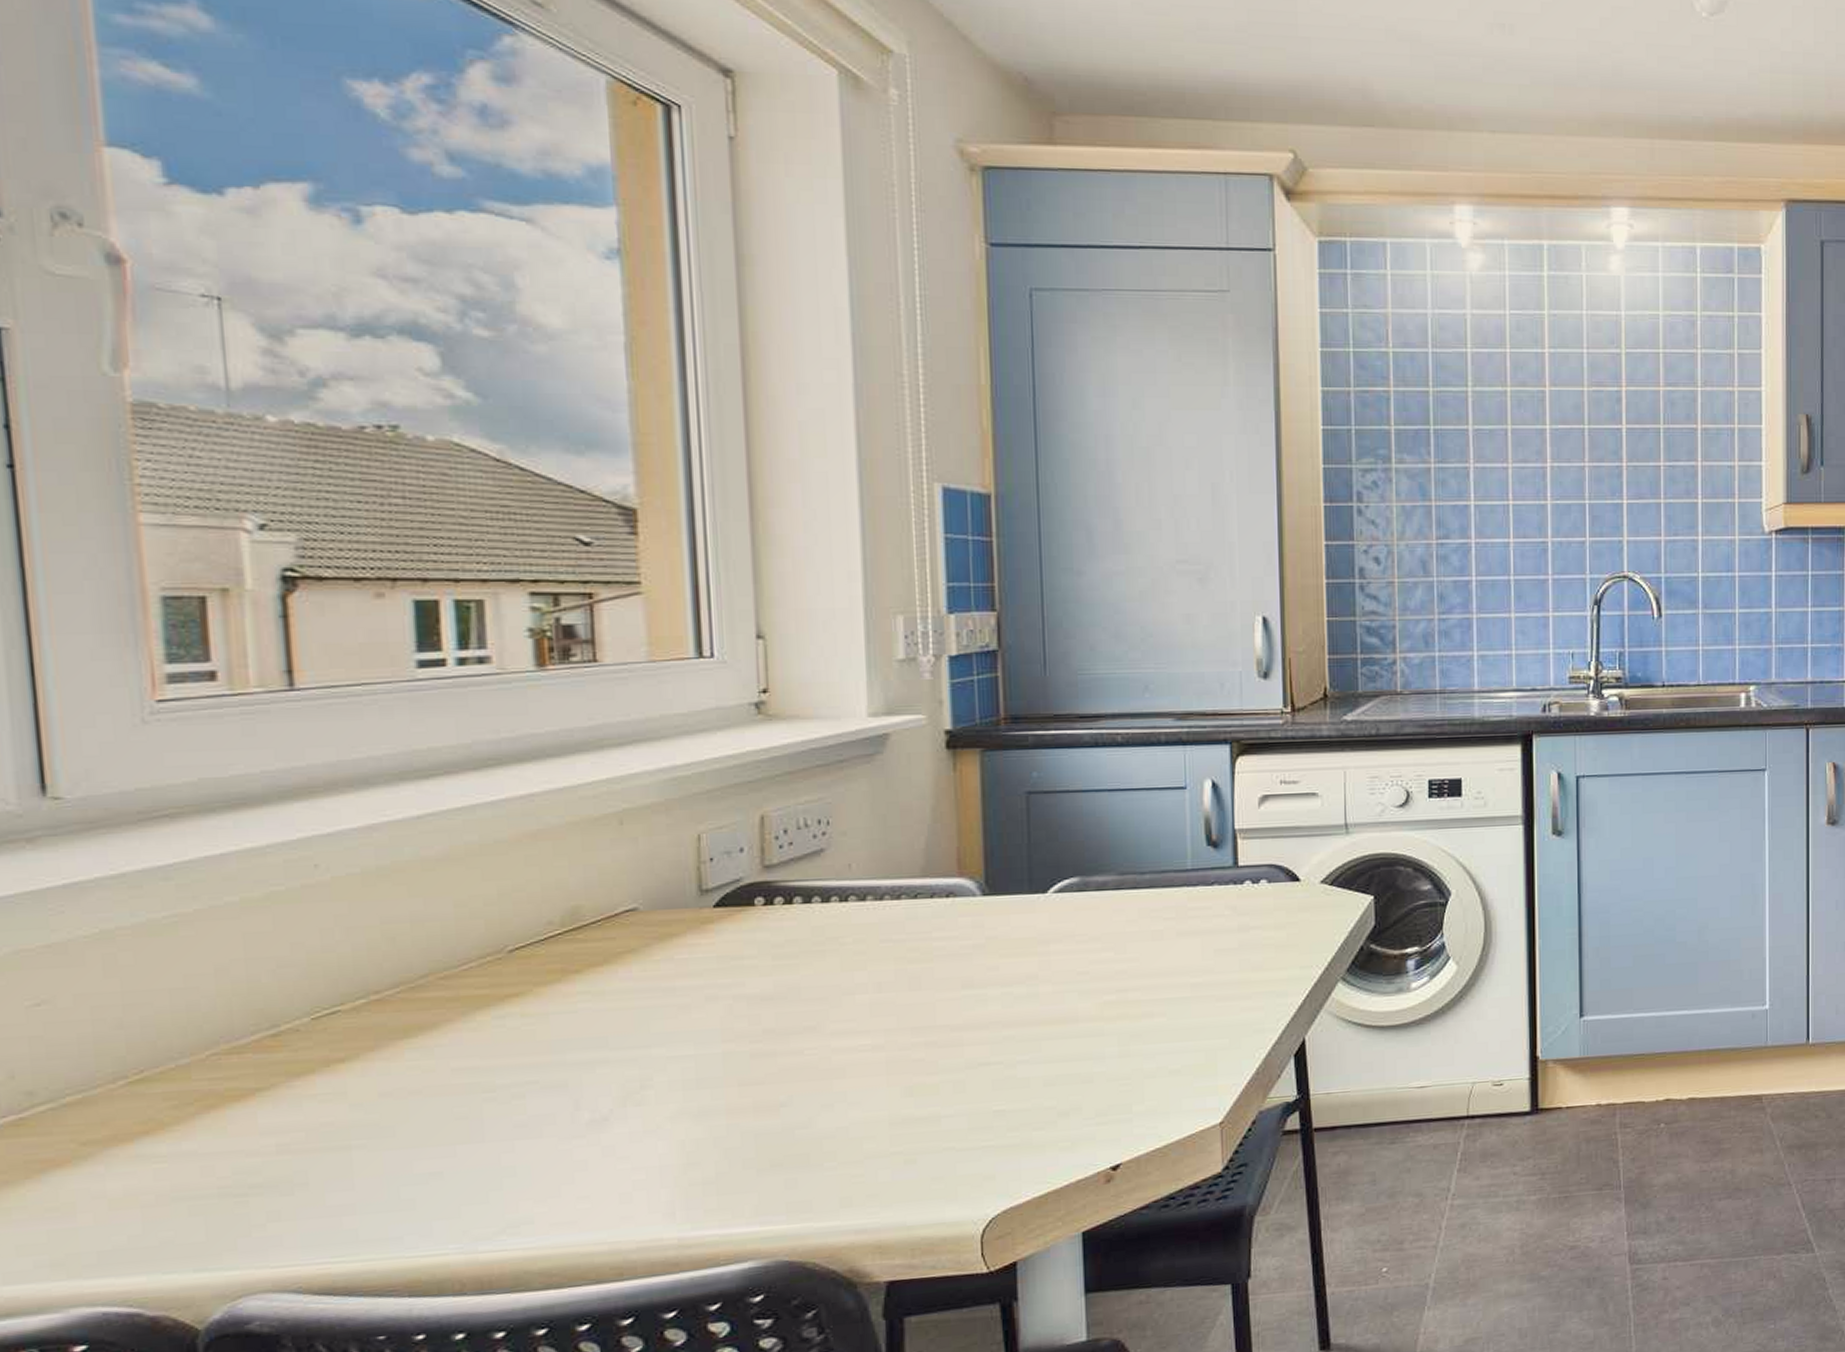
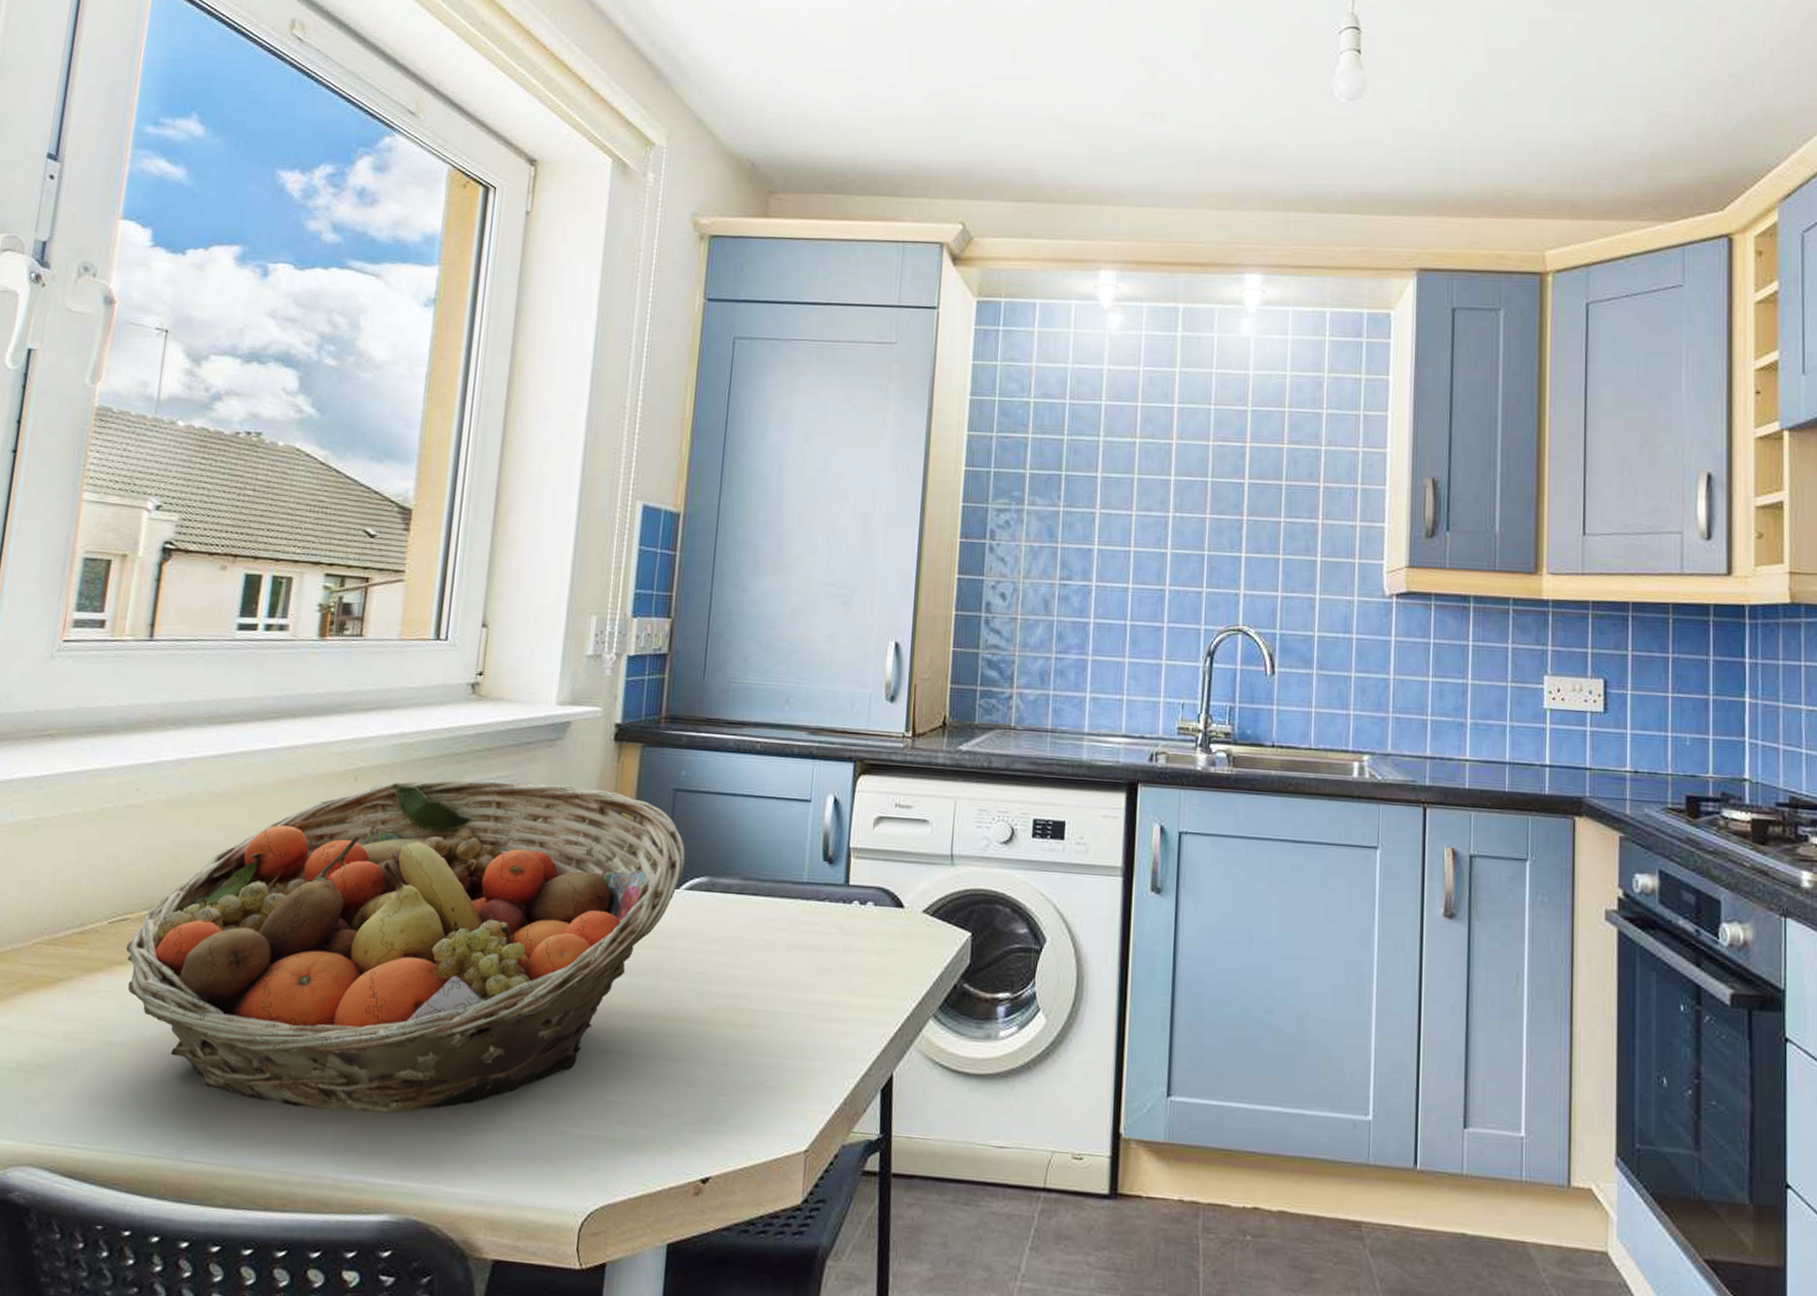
fruit basket: none [343,801,1050,1176] -> present [125,779,686,1113]

